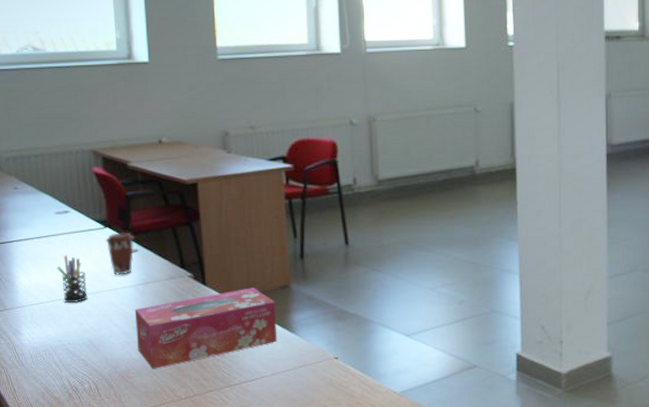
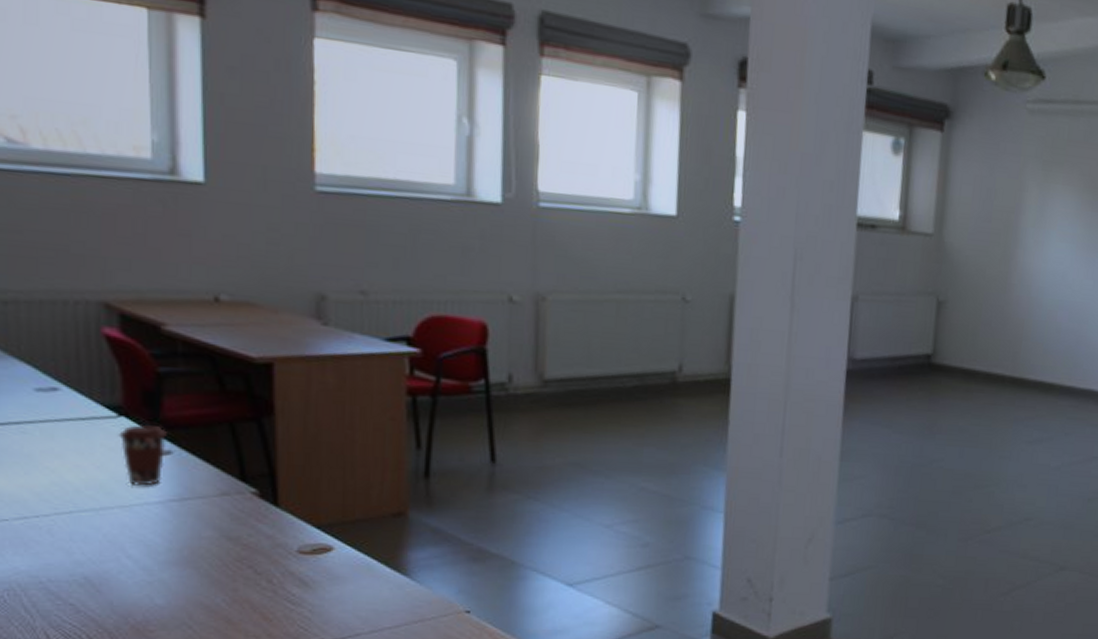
pen holder: present [57,255,88,304] -> none [33,452,84,524]
tissue box: present [134,288,277,369] -> none [162,513,384,620]

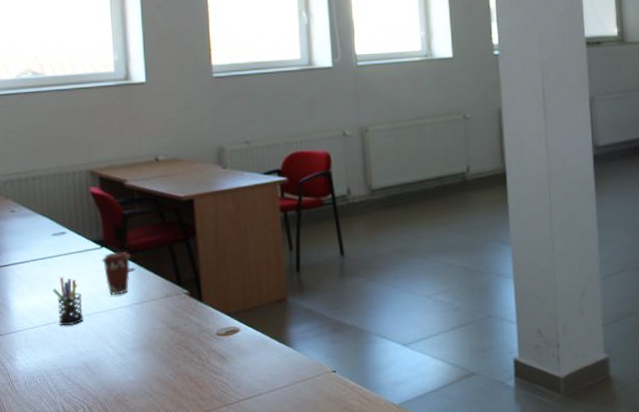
pen holder: none [33,452,84,524] -> present [52,277,83,326]

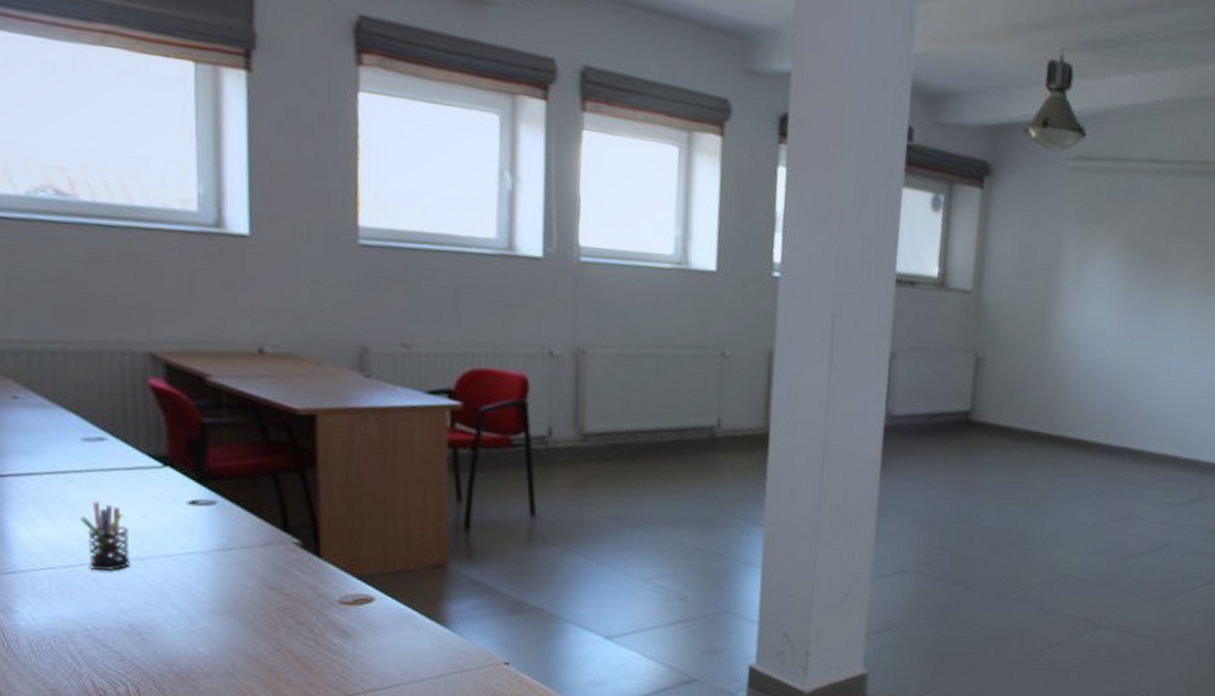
coffee cup: present [102,251,131,295] -> none [164,474,211,536]

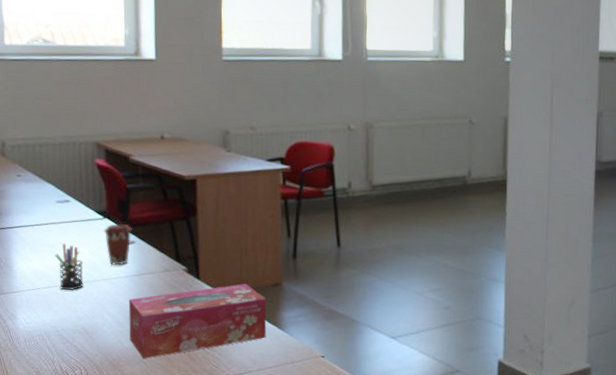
coffee cup: none [164,474,211,536] -> present [104,223,132,265]
tissue box: none [205,564,424,669] -> present [128,284,267,359]

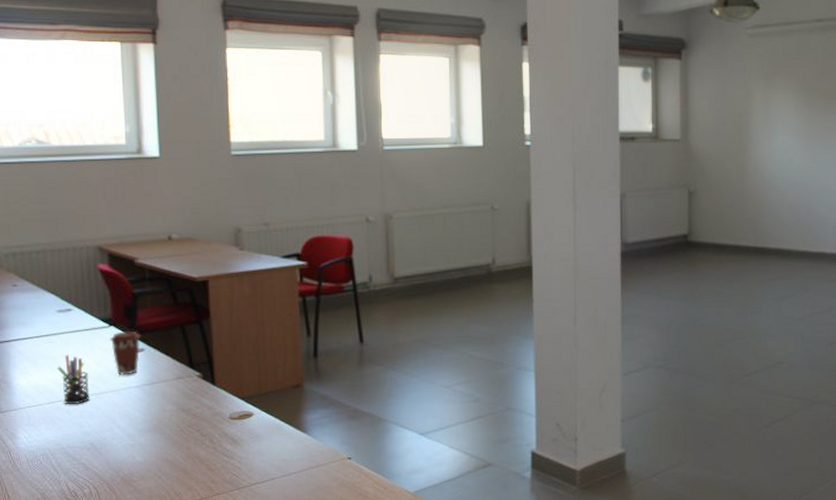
tissue box: present [128,284,267,359] -> none [139,387,289,472]

